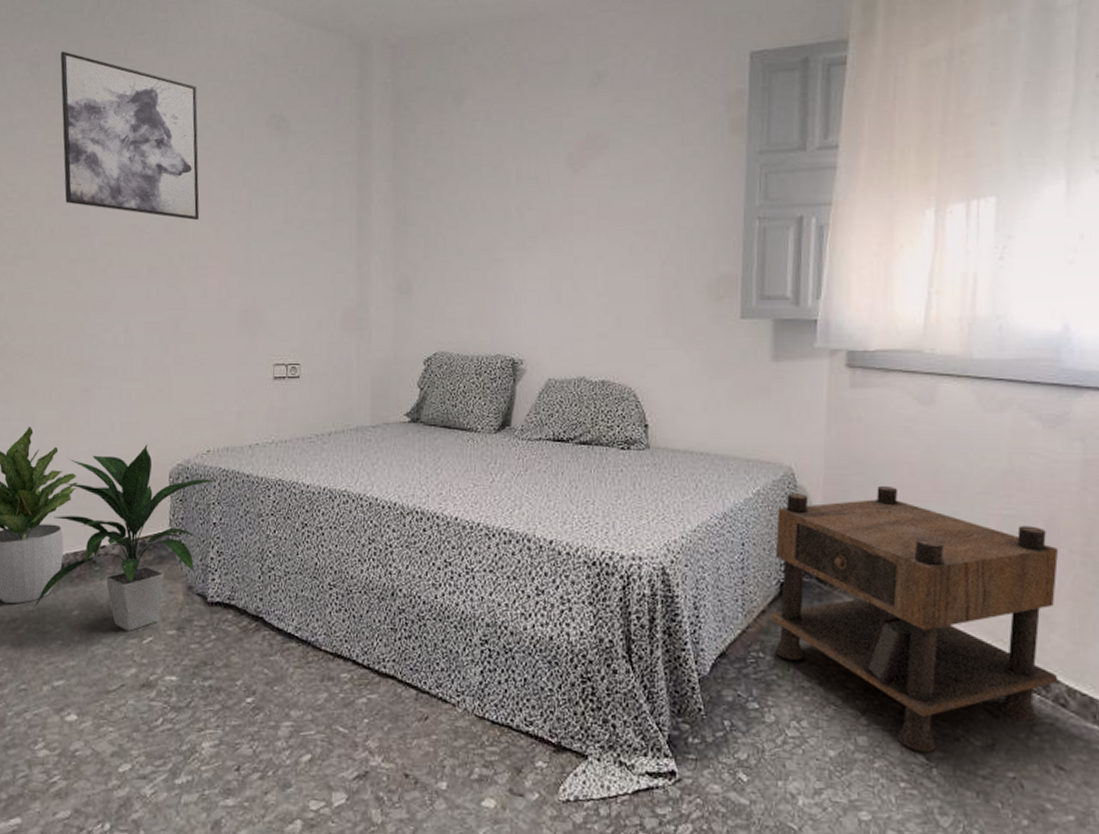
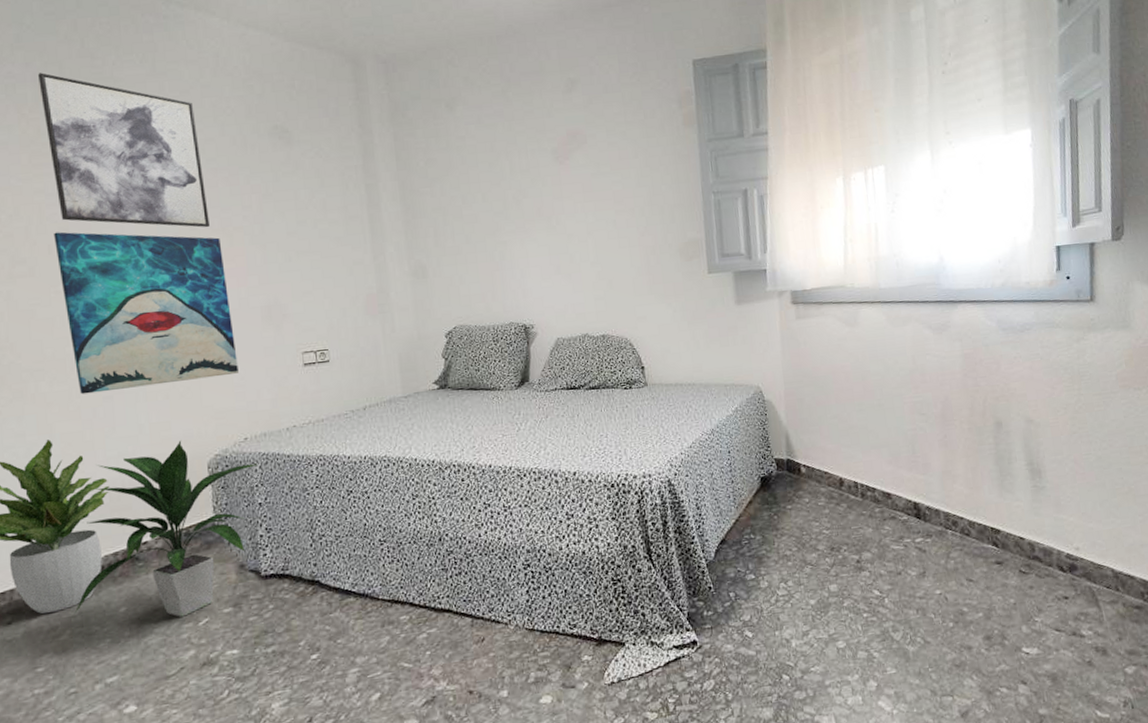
wall art: none [56,215,210,384] -> present [54,232,239,395]
nightstand: present [771,486,1059,753] -> none [752,391,962,588]

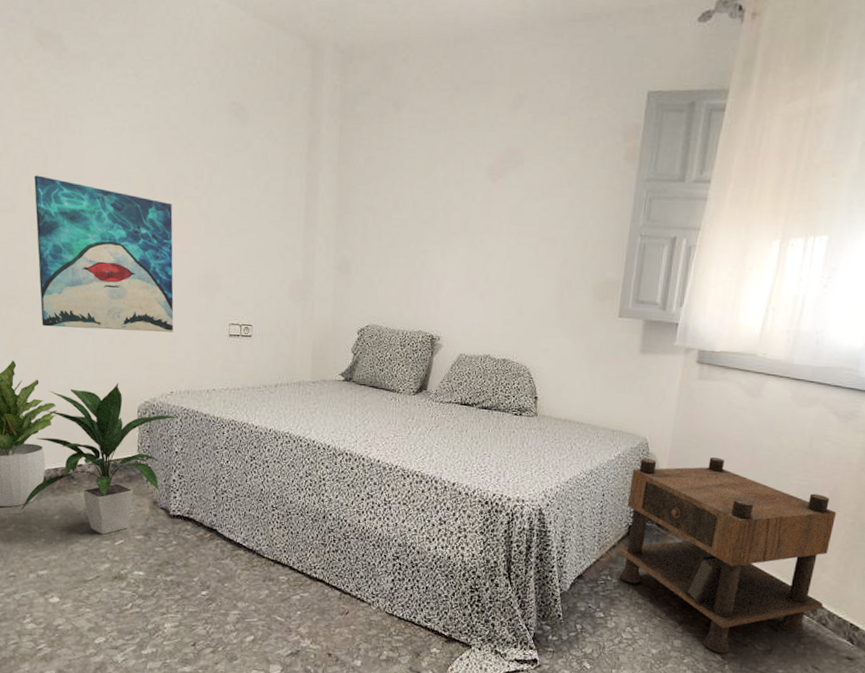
wall art: present [38,72,210,228] -> none [35,20,165,192]
nightstand: none [752,391,962,588] -> present [619,457,837,654]

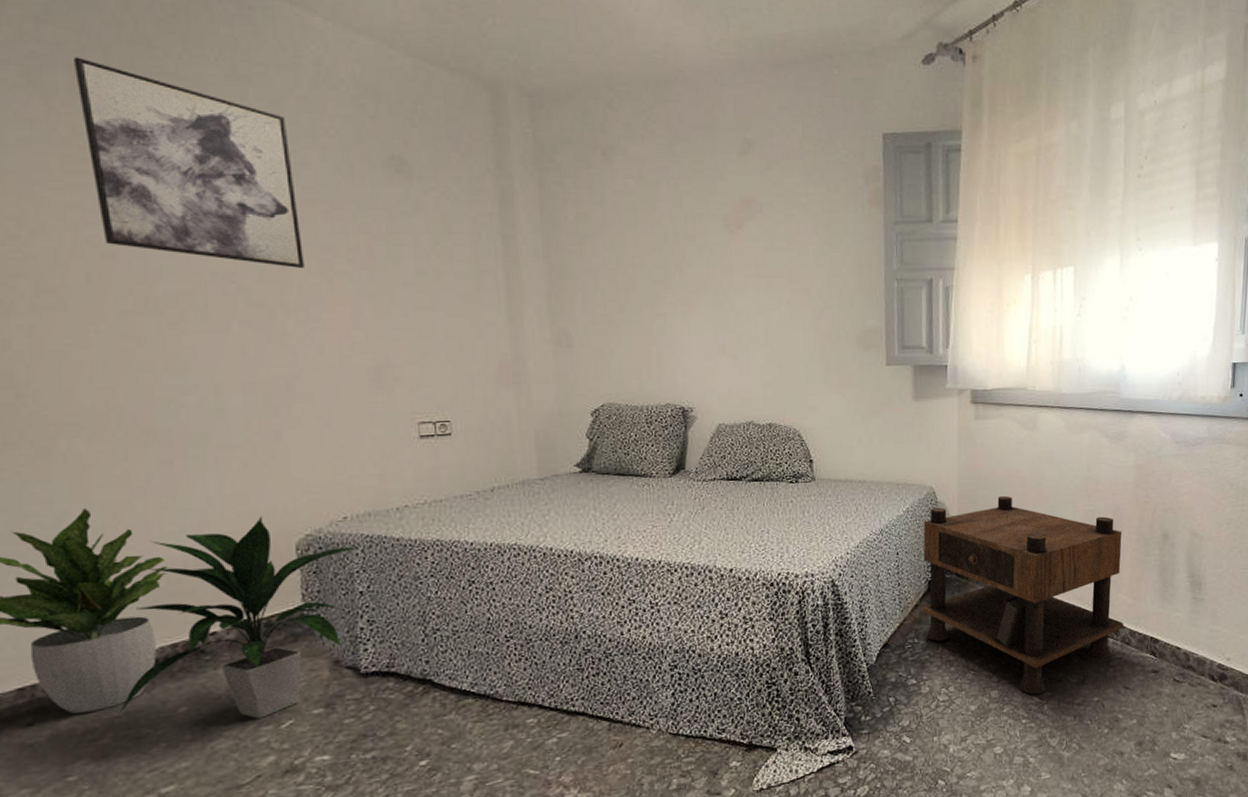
wall art: present [34,175,174,333] -> none [95,258,338,457]
wall art: none [35,20,165,192] -> present [74,57,304,269]

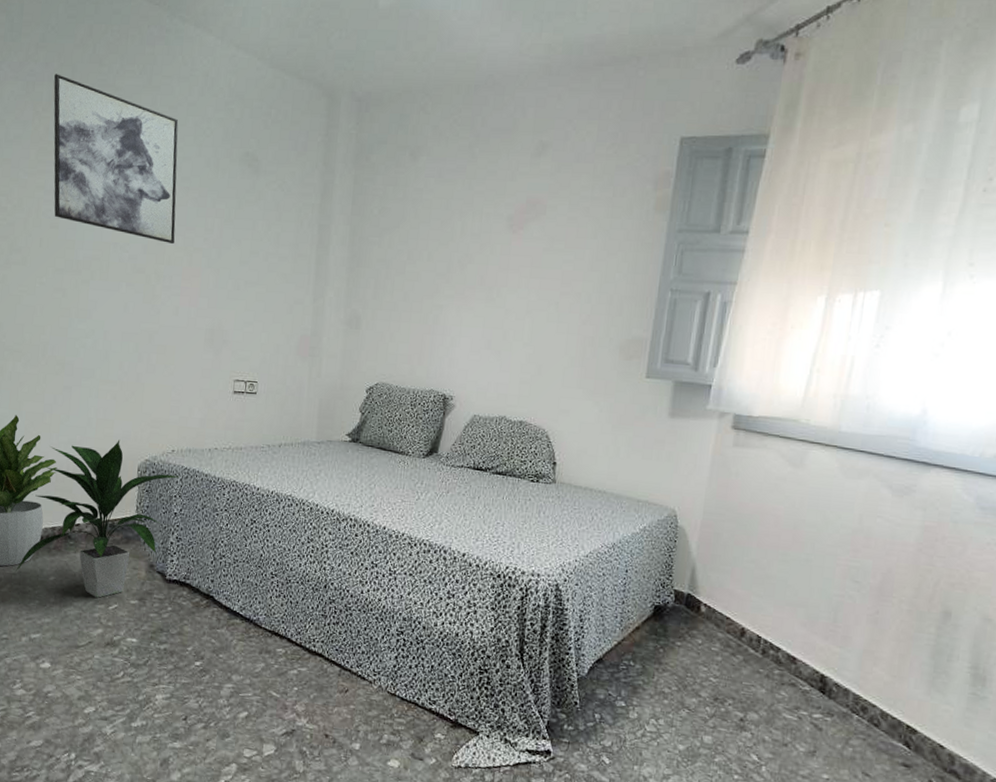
nightstand: present [922,496,1124,695] -> none [643,532,891,754]

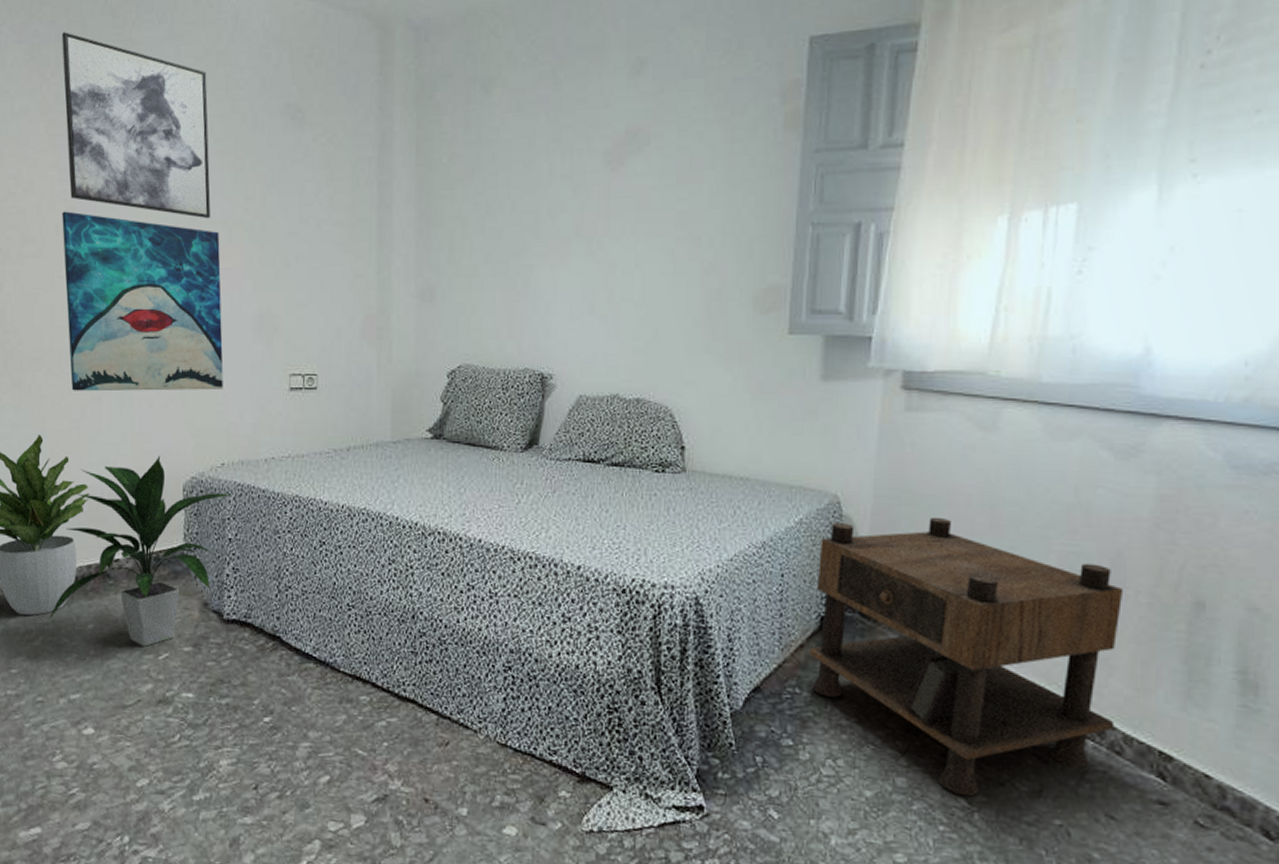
wall art: none [45,227,182,388] -> present [62,211,224,392]
nightstand: none [643,532,891,754] -> present [809,518,1124,797]

